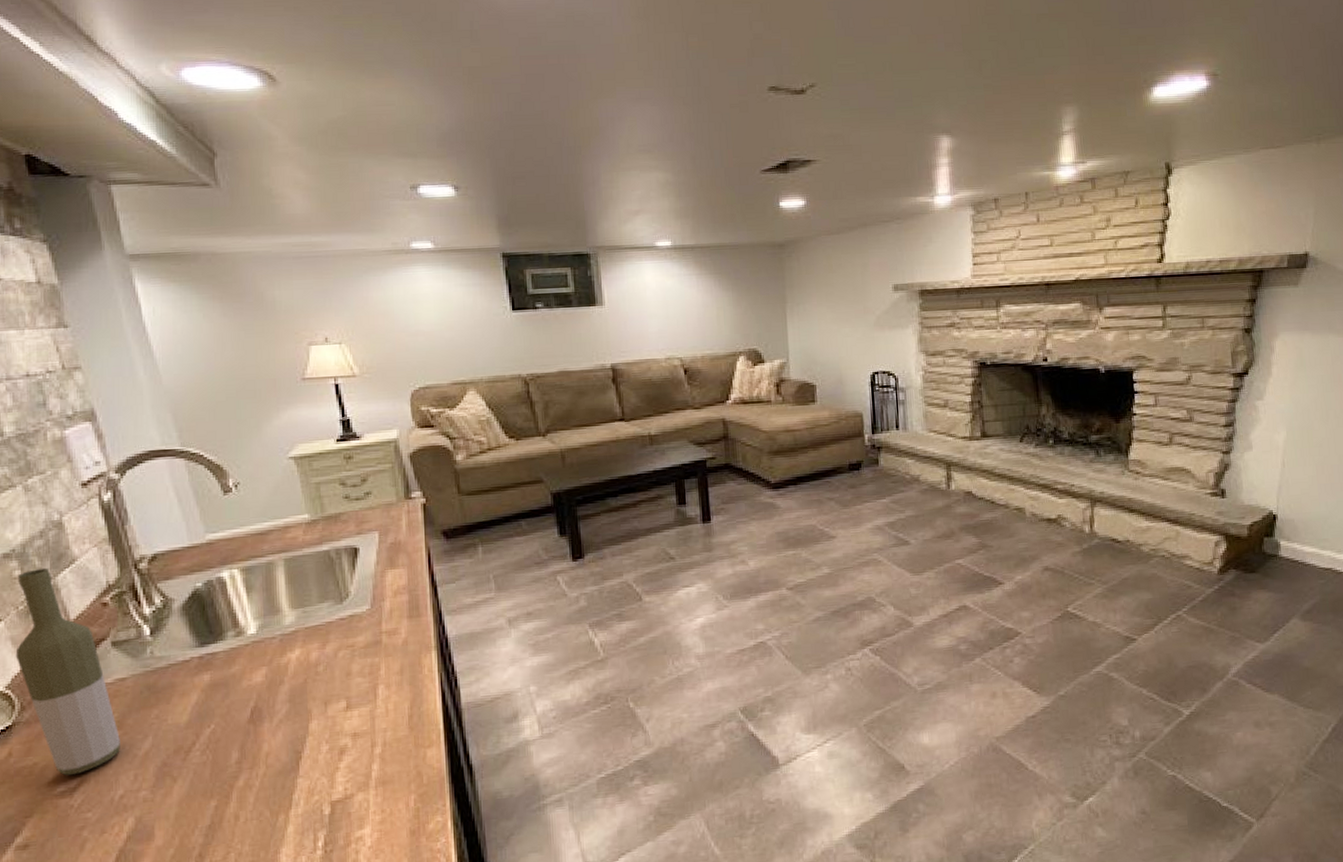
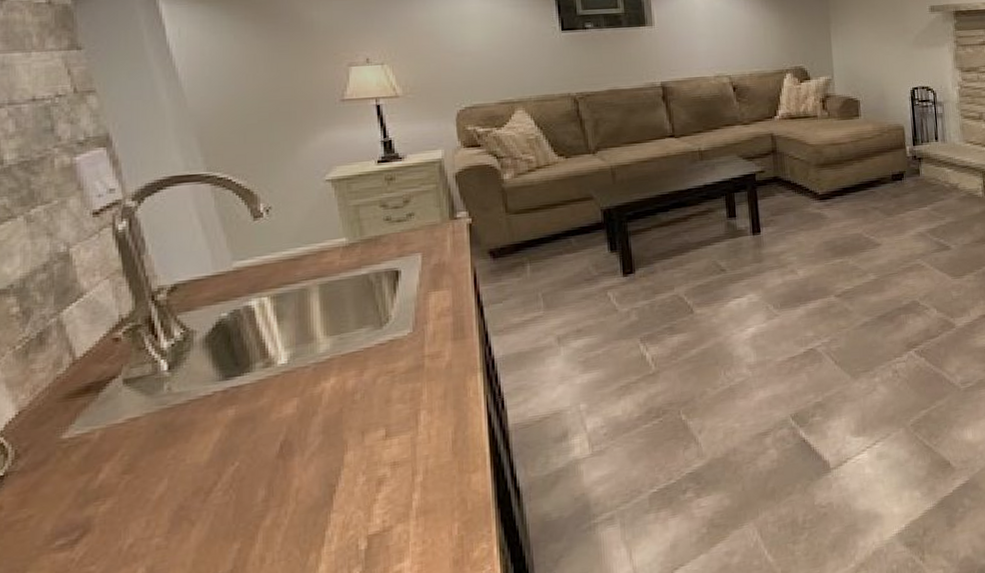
bottle: present [15,567,120,776] -> none [10,303,131,527]

